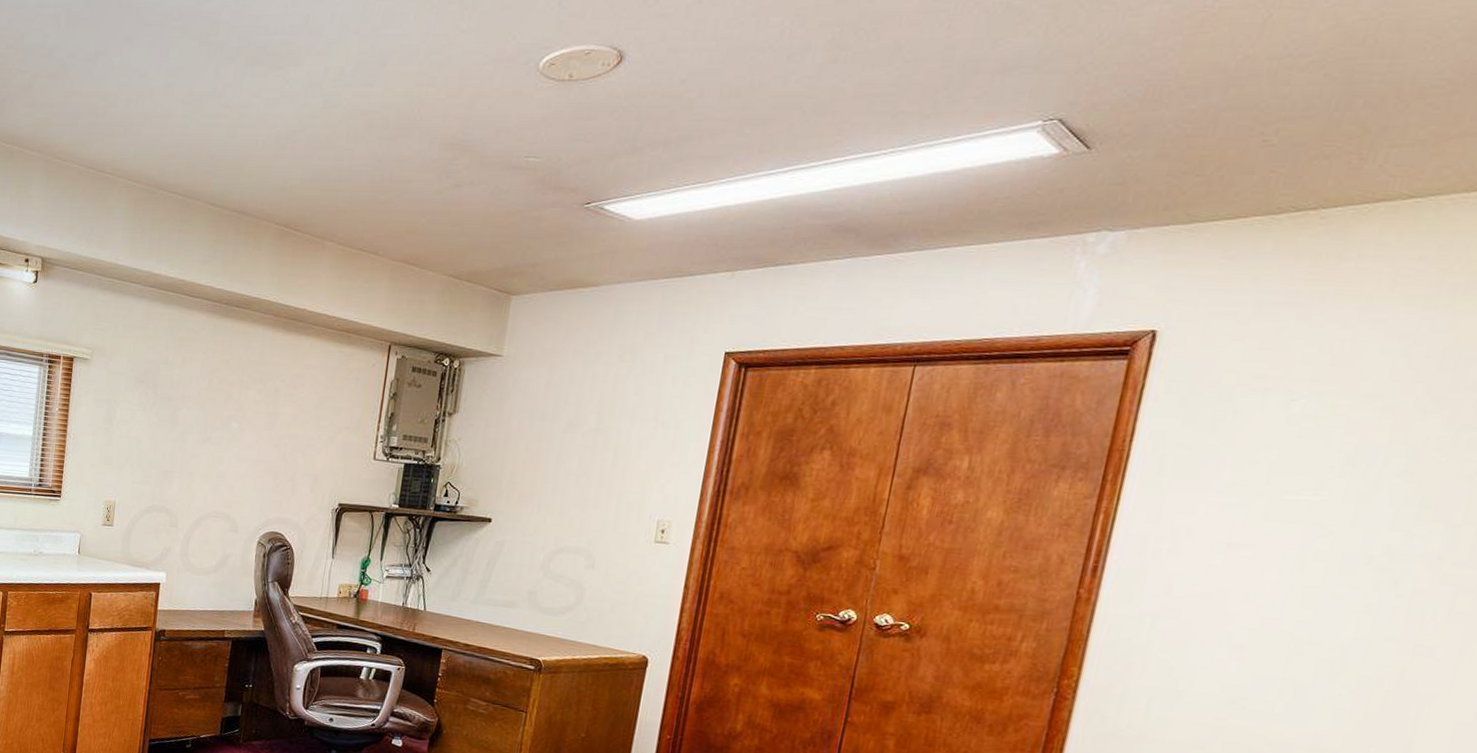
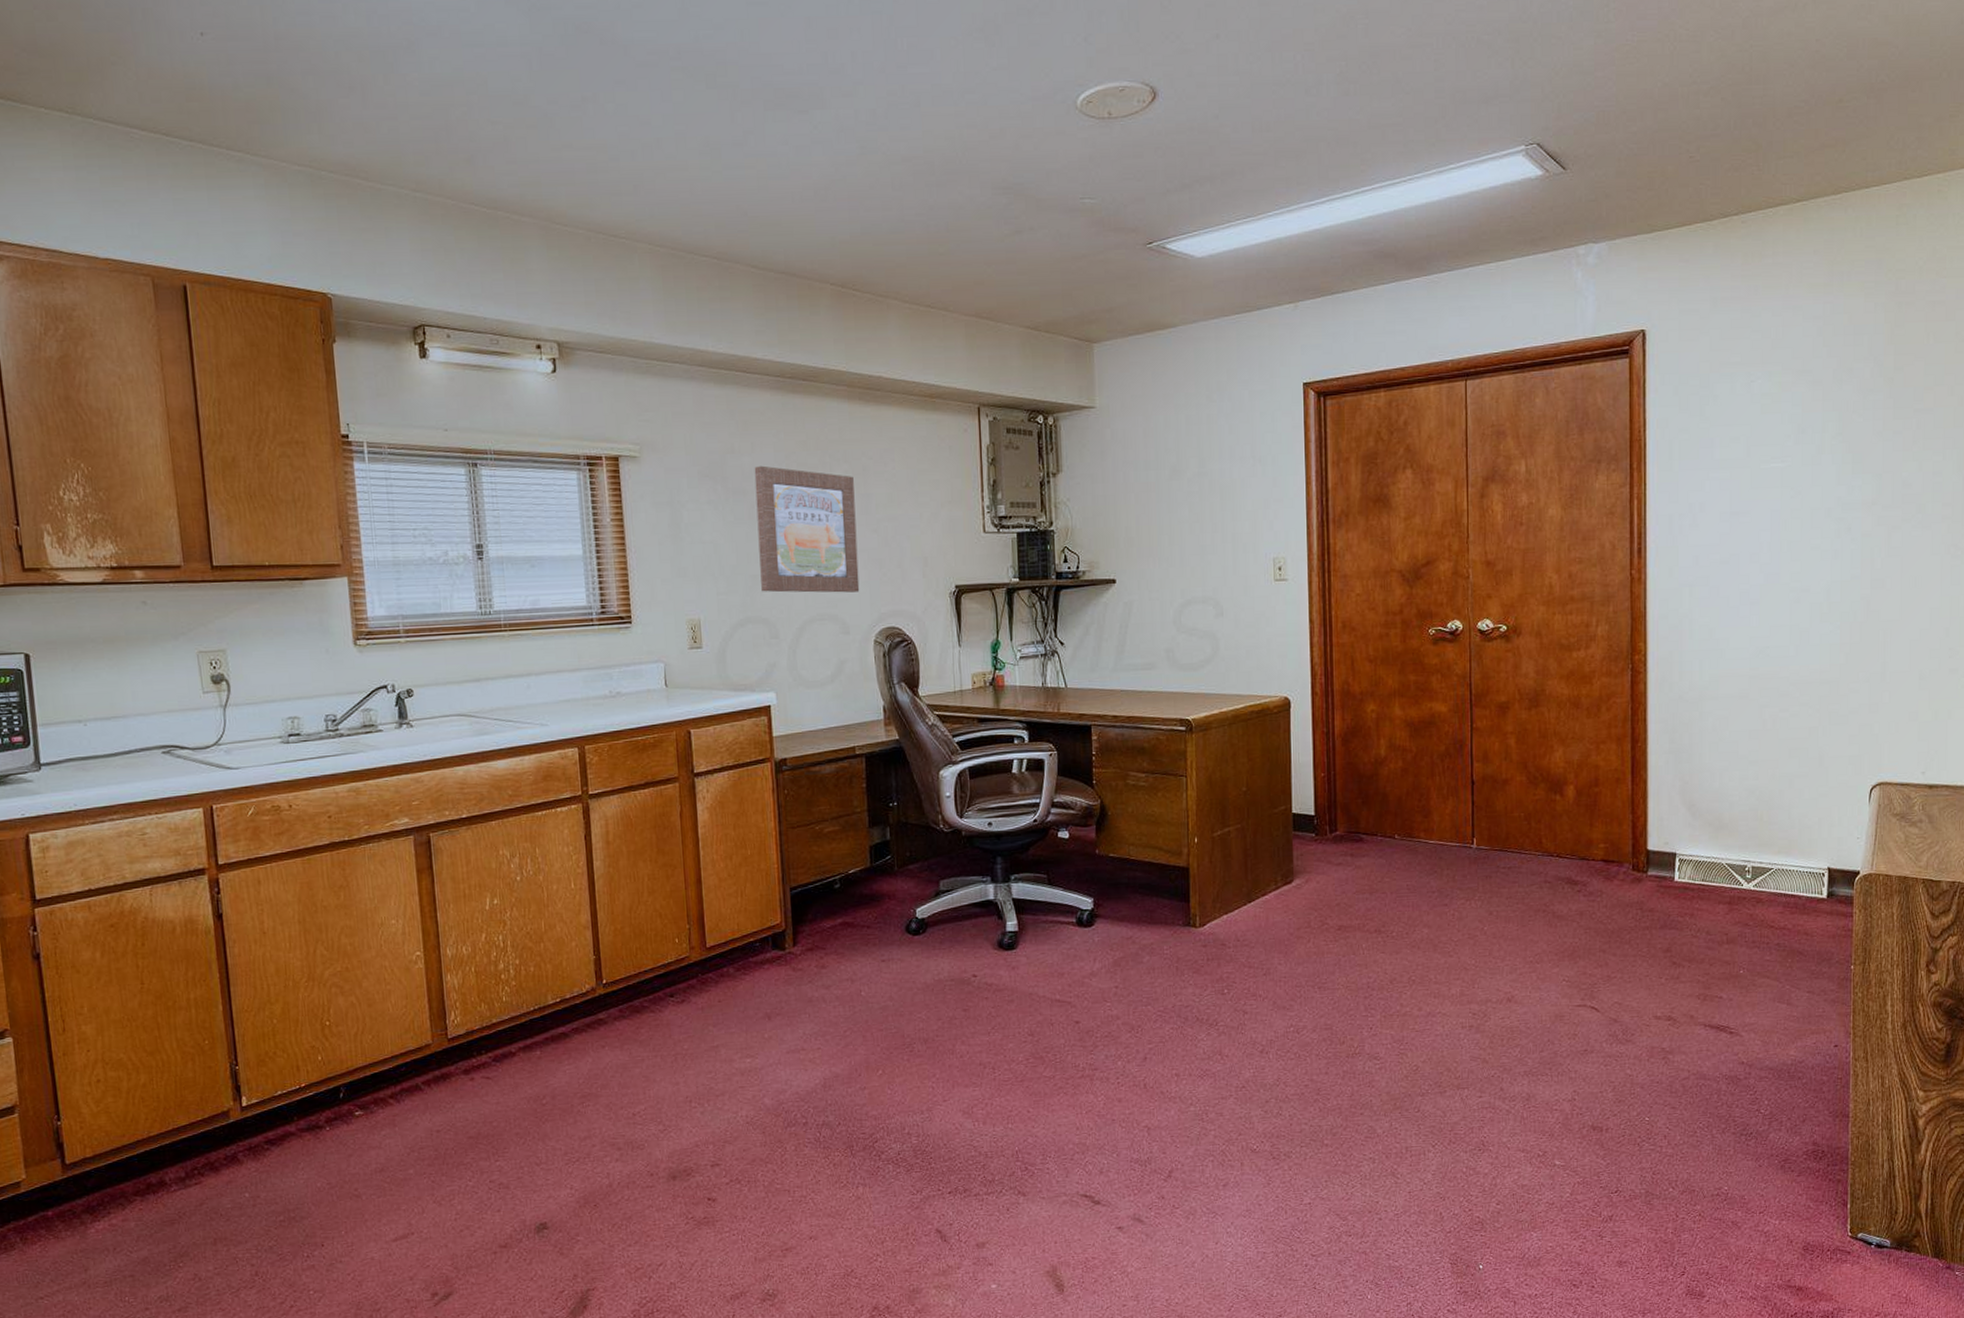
wall art: none [170,377,265,497] -> present [754,465,860,593]

